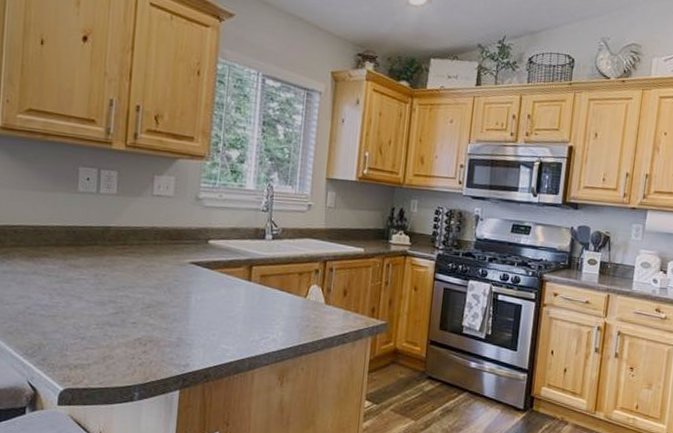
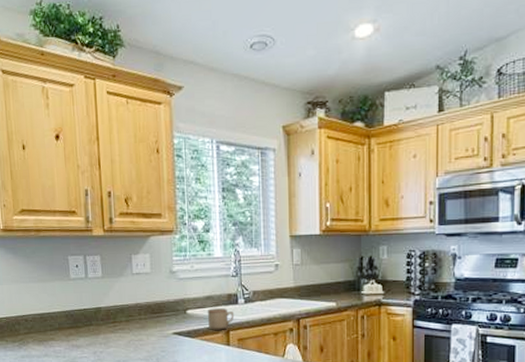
mug: none [230,241,260,265] -> present [207,308,235,330]

